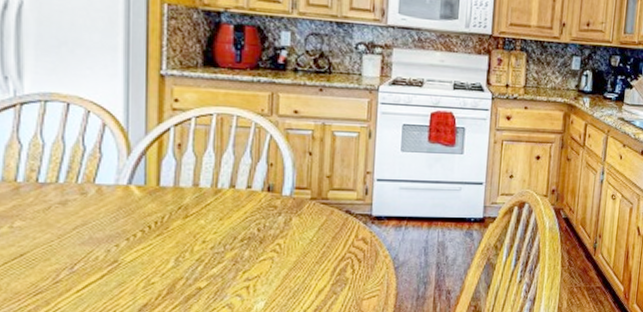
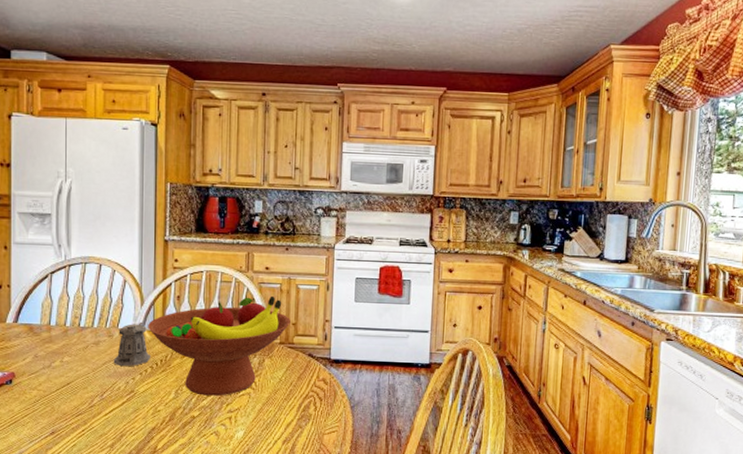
pepper shaker: none [88,175,142,231] -> present [113,321,151,367]
fruit bowl: none [137,145,324,263] -> present [148,297,290,396]

